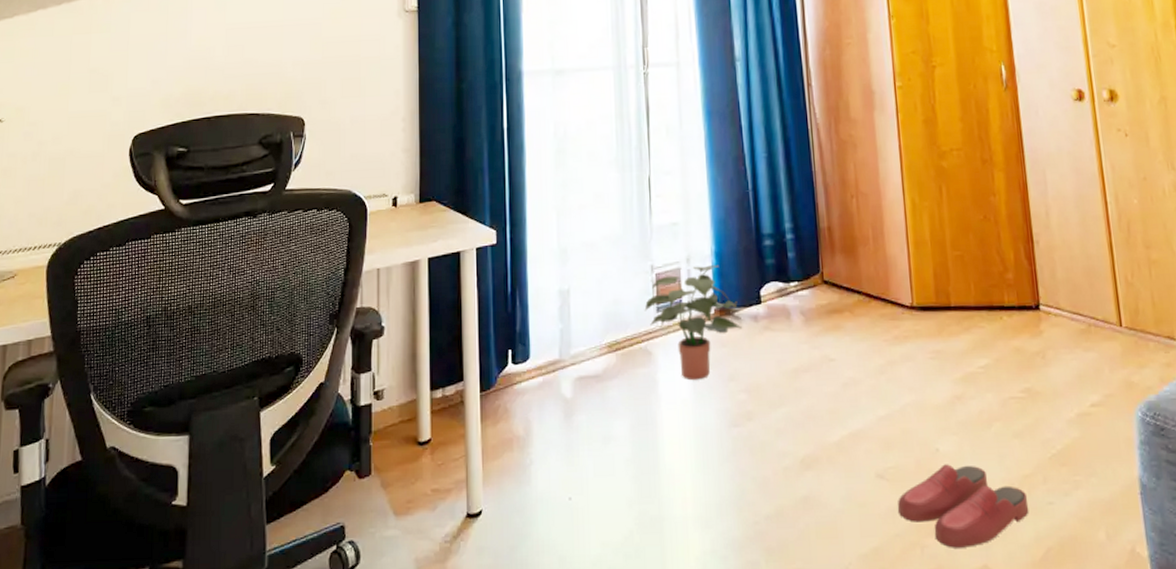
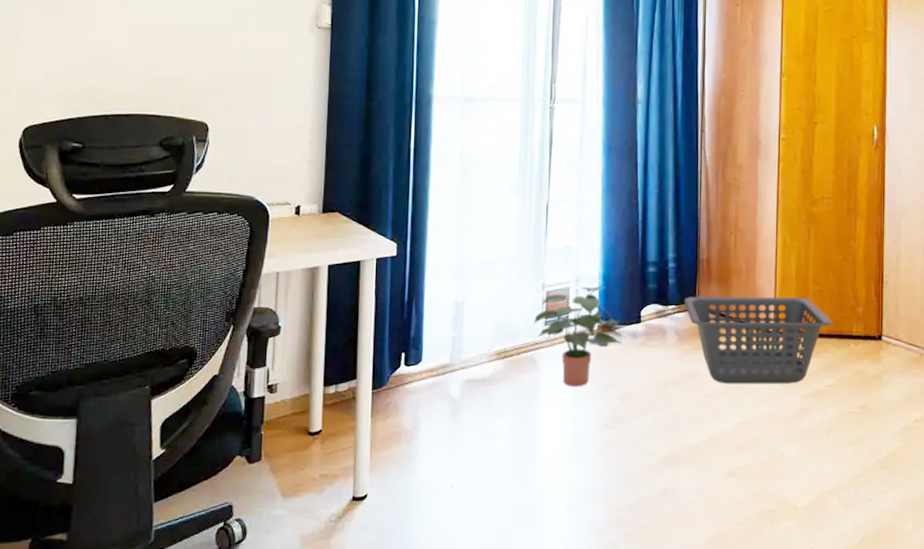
laundry basket: none [806,265,980,370] -> present [683,297,833,384]
slippers: present [898,464,1029,548] -> none [744,465,853,534]

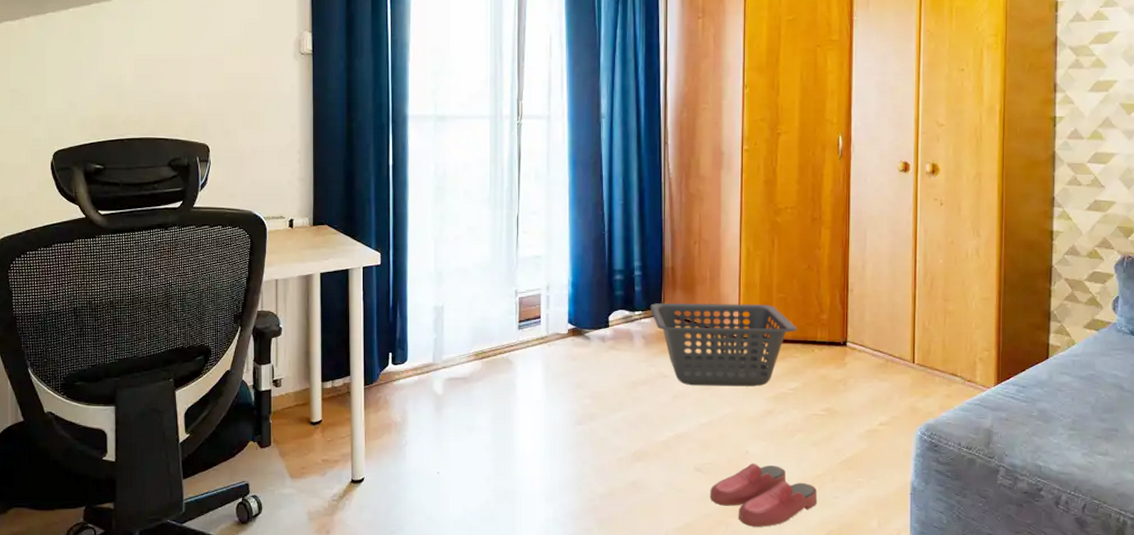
potted plant: present [533,287,621,386] -> none [508,293,591,385]
slippers: none [744,465,853,534] -> present [710,463,818,527]

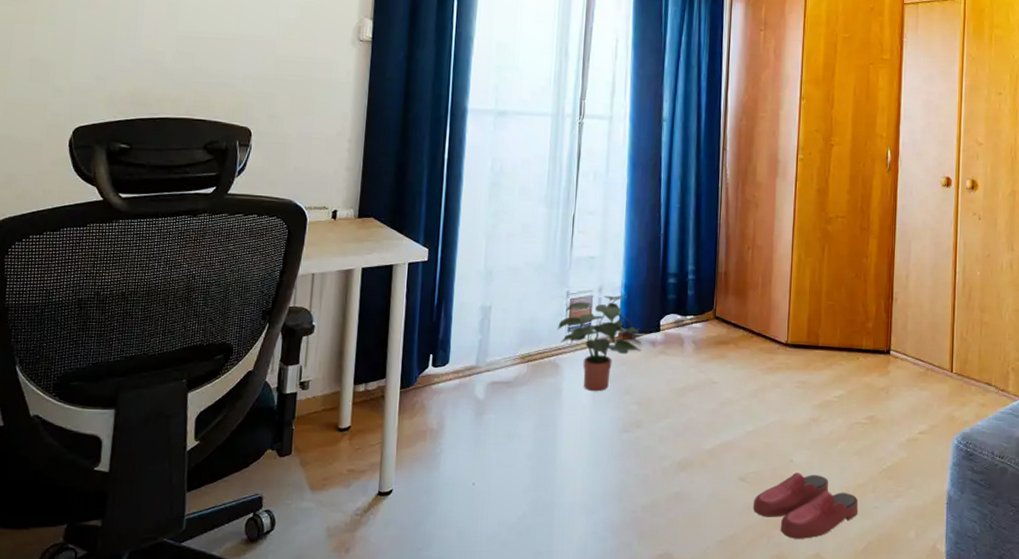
potted plant: none [508,293,591,385] -> present [557,295,641,391]
laundry basket: present [649,303,797,387] -> none [701,308,844,394]

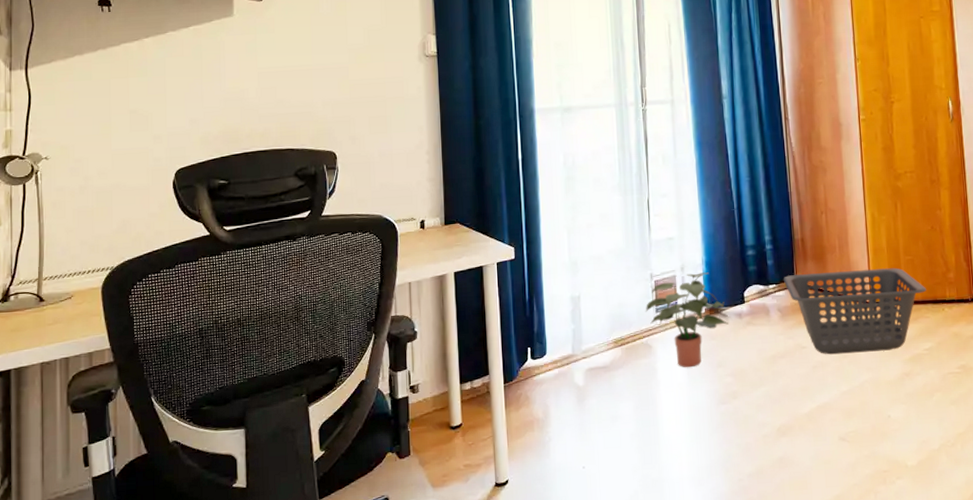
laundry basket: none [701,308,844,394] -> present [783,268,926,355]
slippers: present [753,472,859,539] -> none [856,427,962,493]

